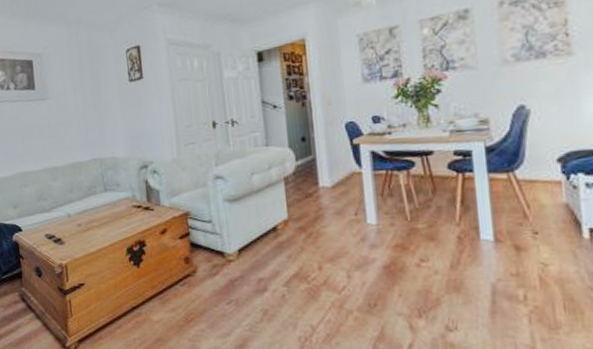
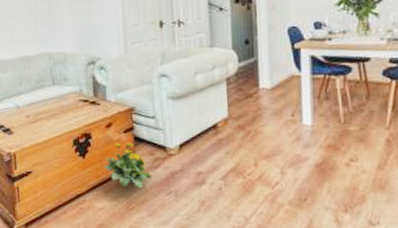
flowering plant: none [159,249,210,298] -> present [104,143,152,189]

